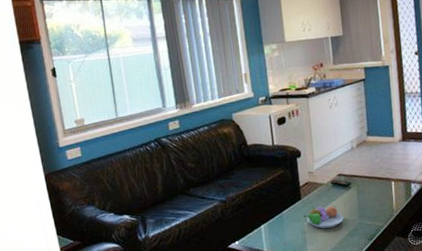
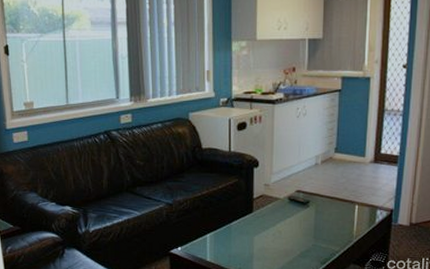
fruit bowl: present [303,206,344,229] -> none [253,220,297,246]

